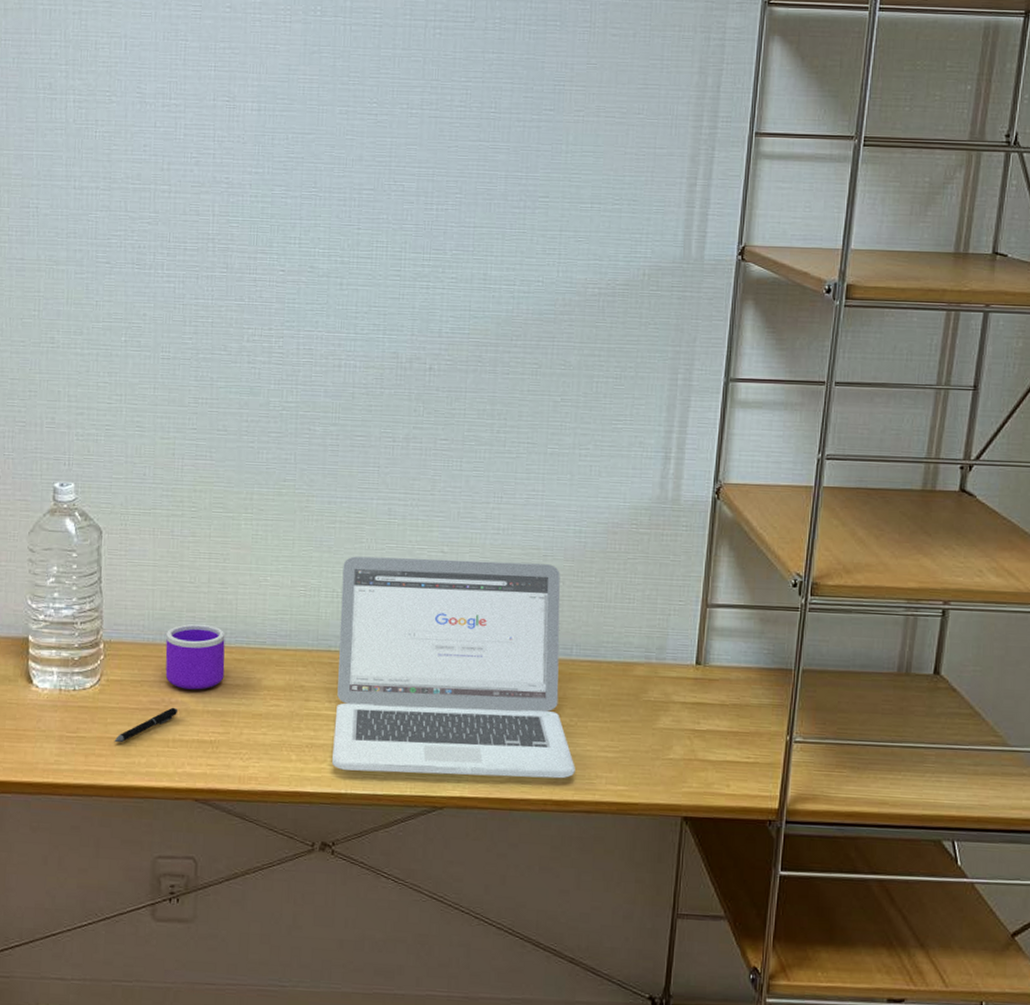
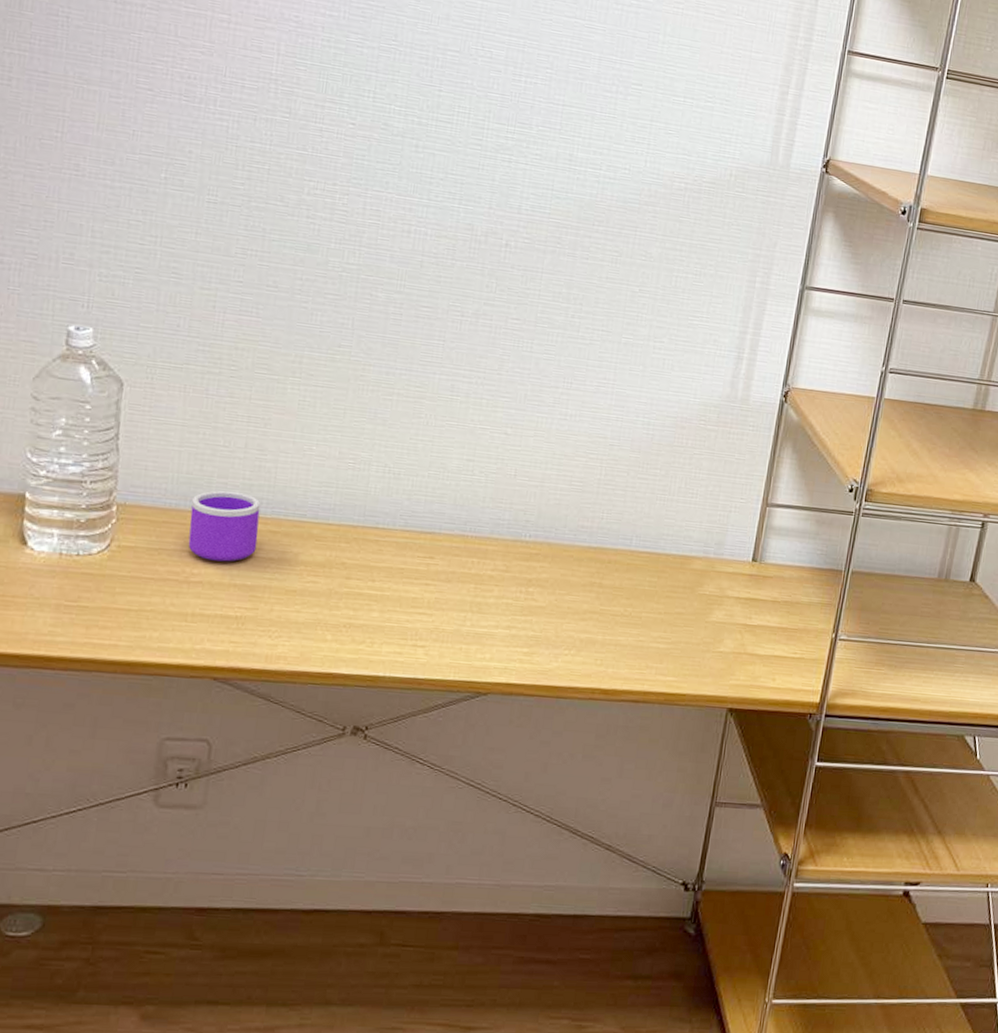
pen: present [114,707,179,743] -> none [122,578,201,615]
laptop: present [332,556,575,779] -> none [371,431,627,668]

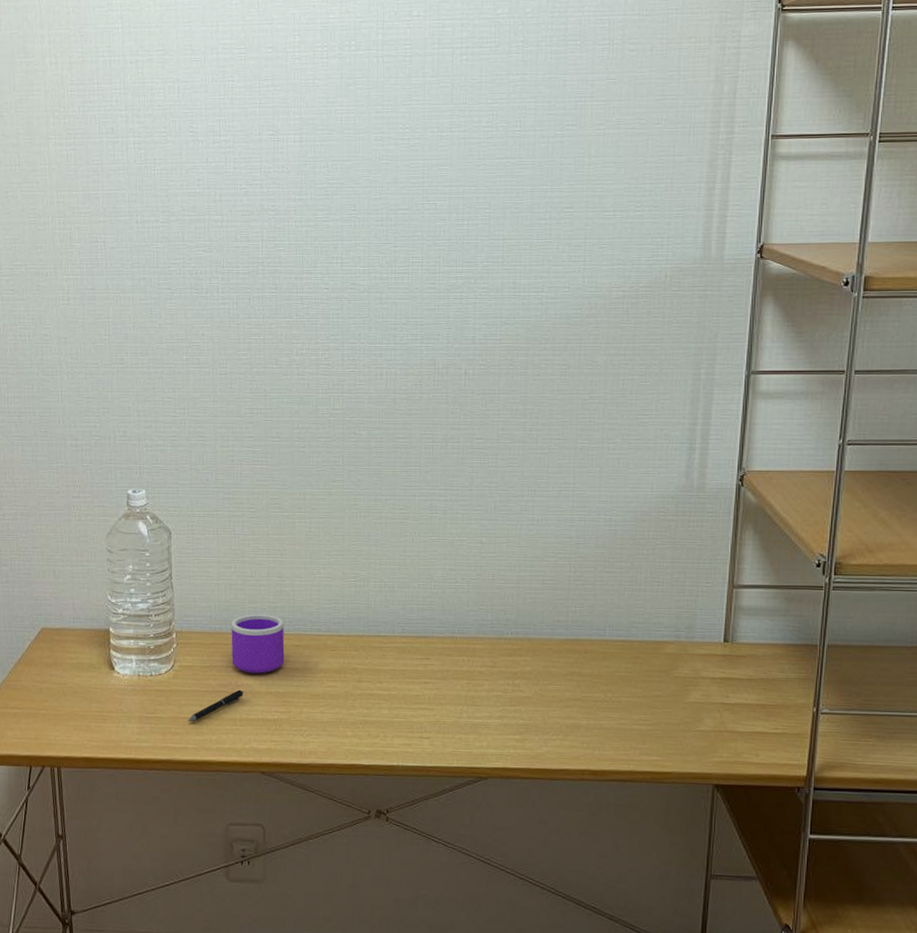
pen: none [122,578,201,615] -> present [188,689,244,722]

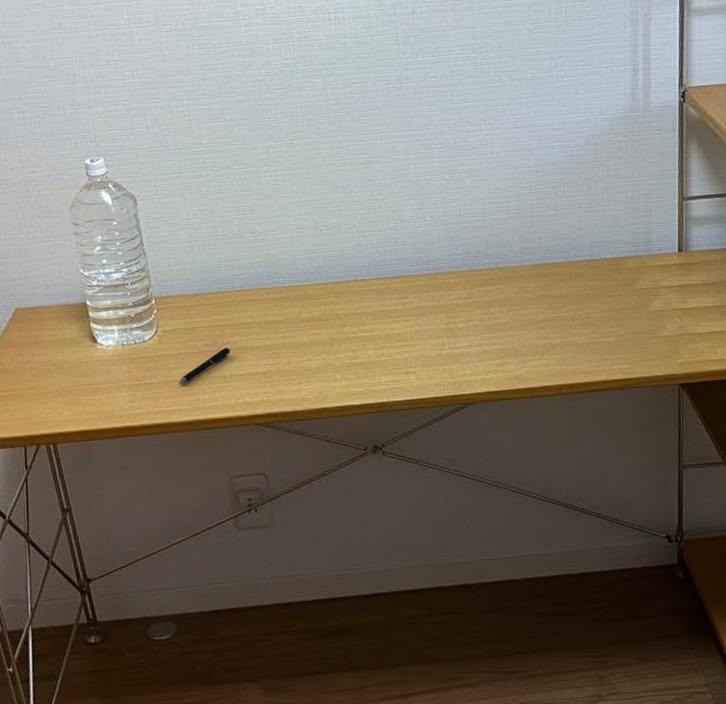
mug: present [231,613,285,674] -> none [209,270,267,330]

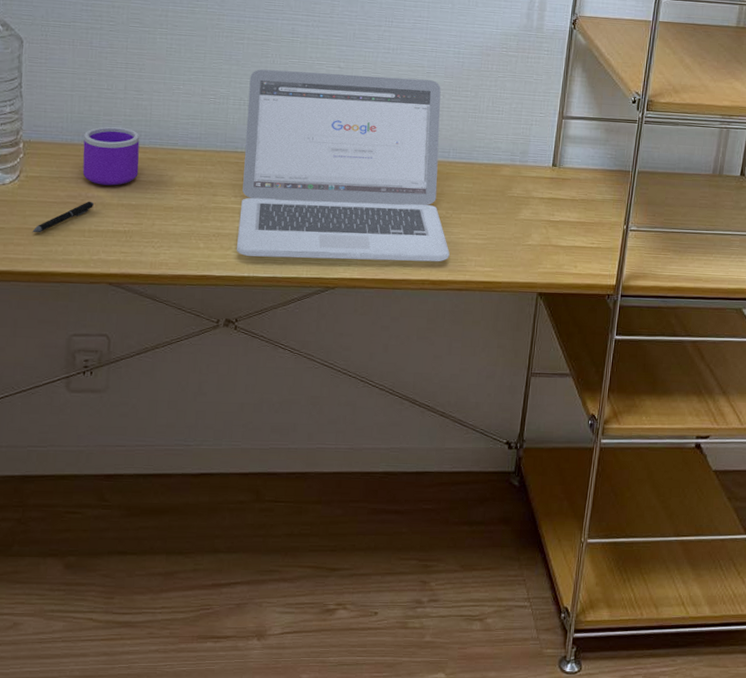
mug: none [209,270,267,330] -> present [82,126,140,186]
laptop: none [358,179,584,382] -> present [237,69,450,262]

